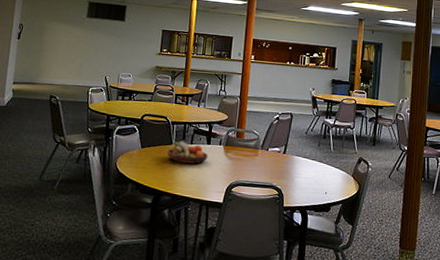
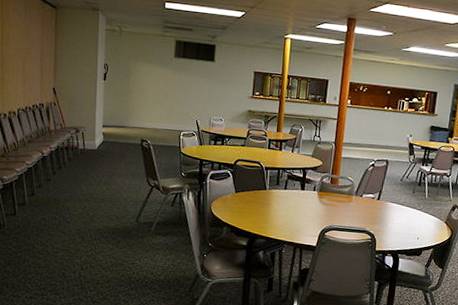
fruit bowl: present [167,141,208,164] -> none [261,186,302,209]

